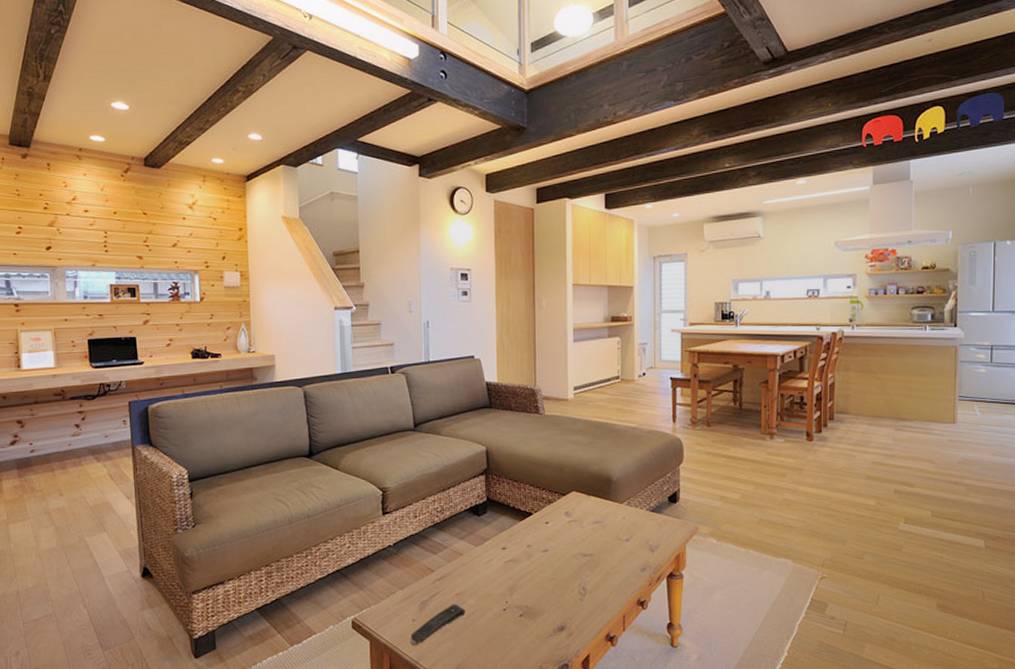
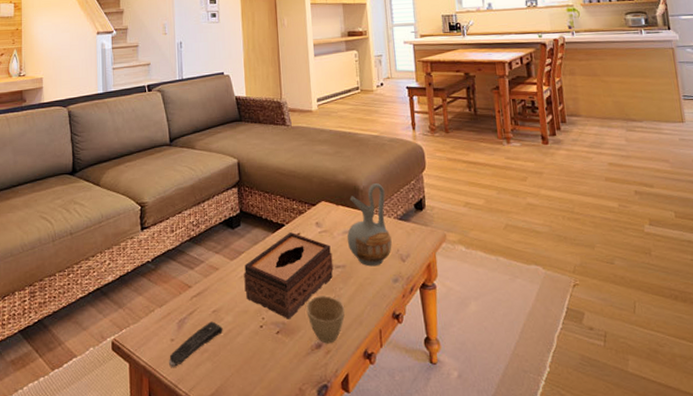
tissue box: none [488,520,581,603] -> present [244,231,334,319]
cup: none [551,582,590,627] -> present [306,295,345,344]
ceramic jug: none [596,475,642,556] -> present [347,183,392,267]

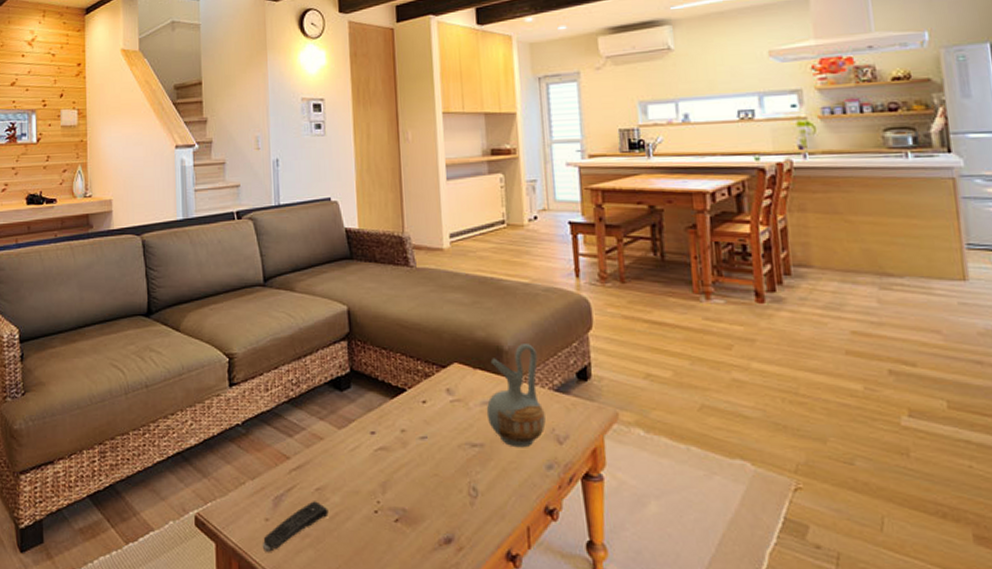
tissue box: present [244,231,334,319] -> none [354,398,469,506]
cup: present [306,295,345,344] -> none [432,480,483,539]

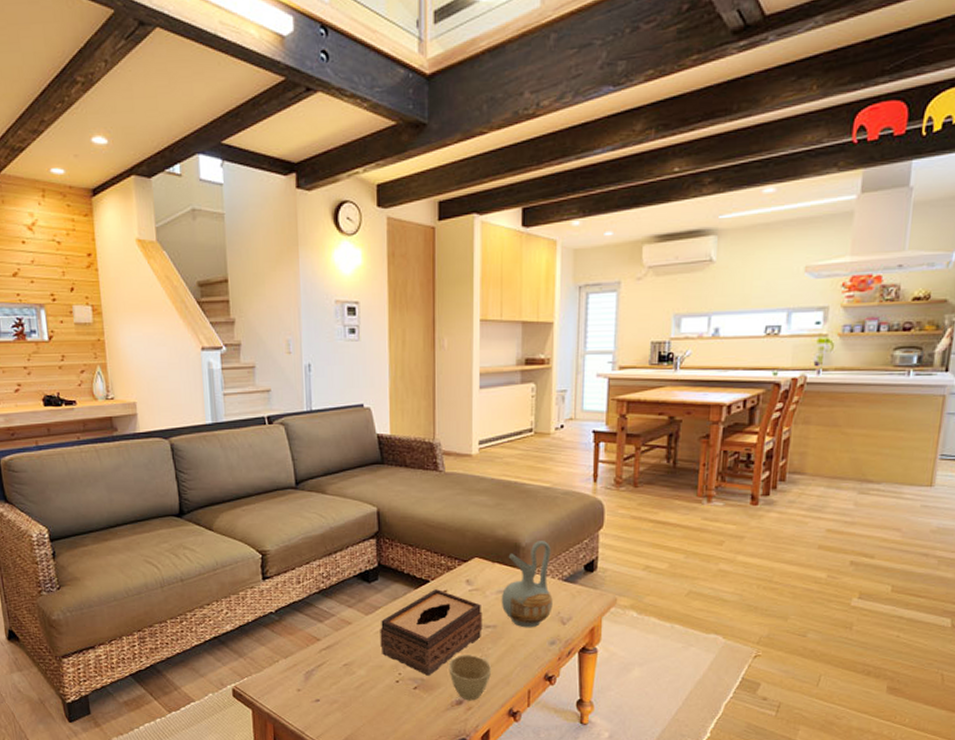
remote control: present [262,501,329,552] -> none [294,674,355,715]
tissue box: none [354,398,469,506] -> present [380,588,483,676]
cup: none [432,480,483,539] -> present [448,655,492,701]

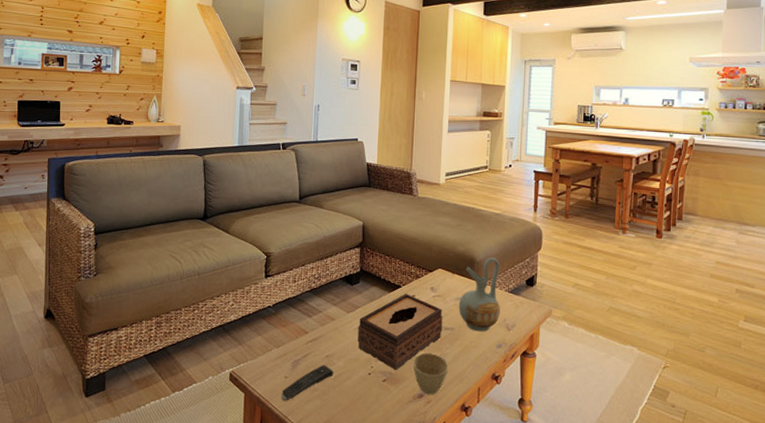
remote control: none [294,674,355,715] -> present [280,365,334,401]

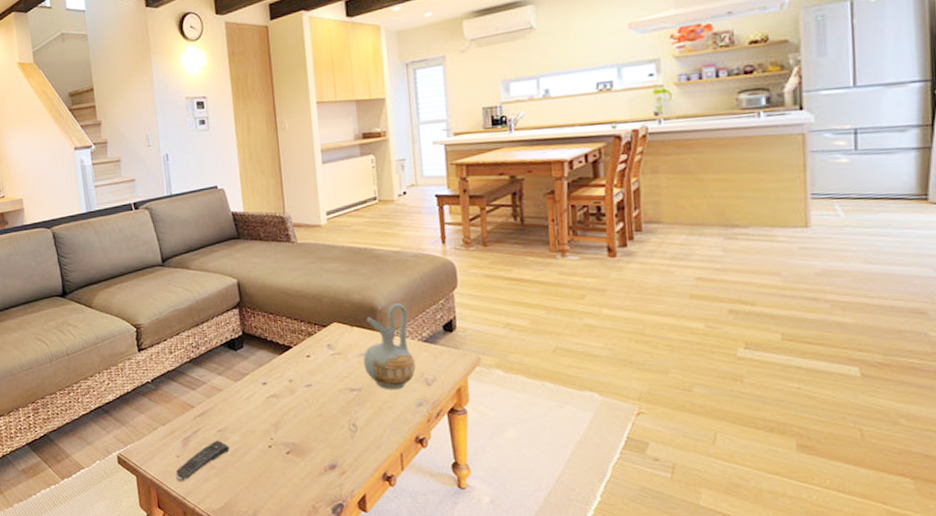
tissue box: present [357,293,443,370] -> none [249,353,348,440]
cup: present [413,352,449,395] -> none [318,418,362,465]

